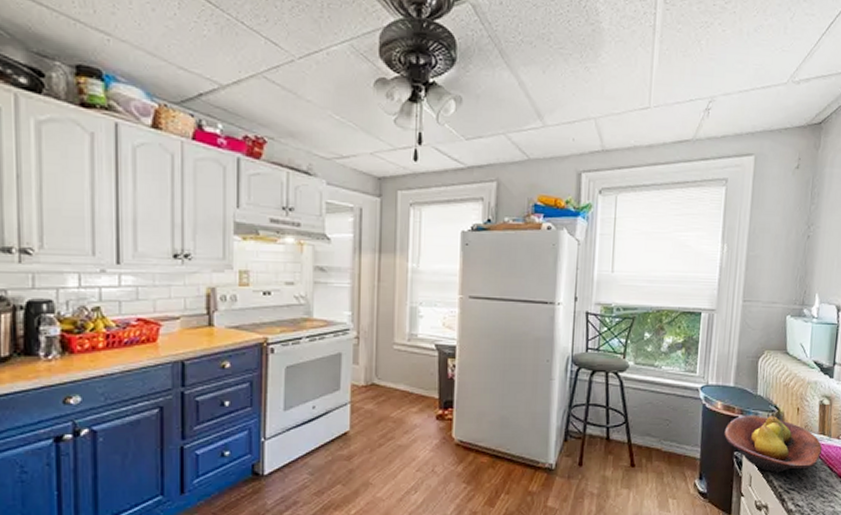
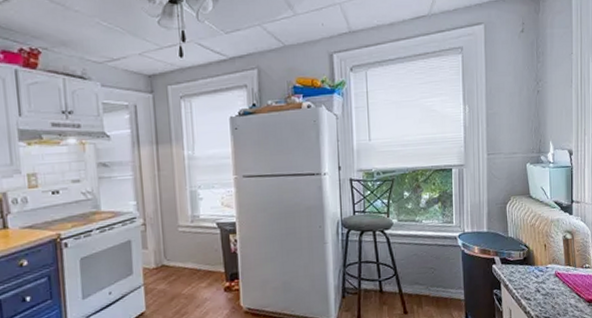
fruit bowl: present [724,414,823,473] -> none [483,254,570,305]

